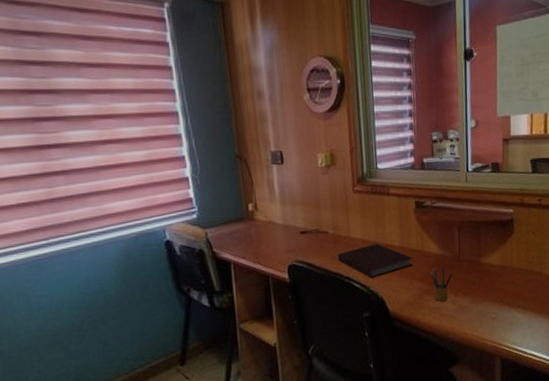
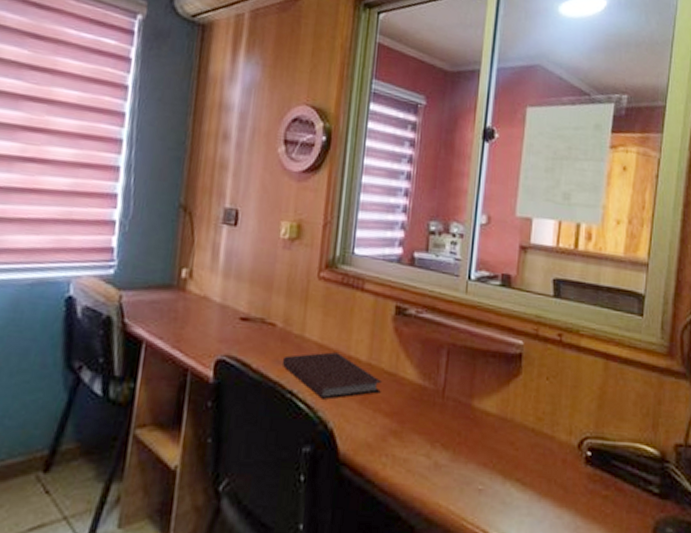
pencil box: present [430,265,453,302] -> none [402,399,432,452]

